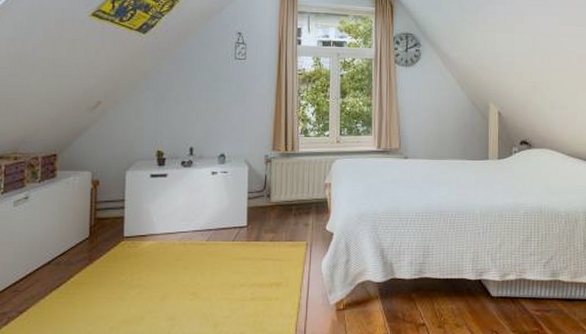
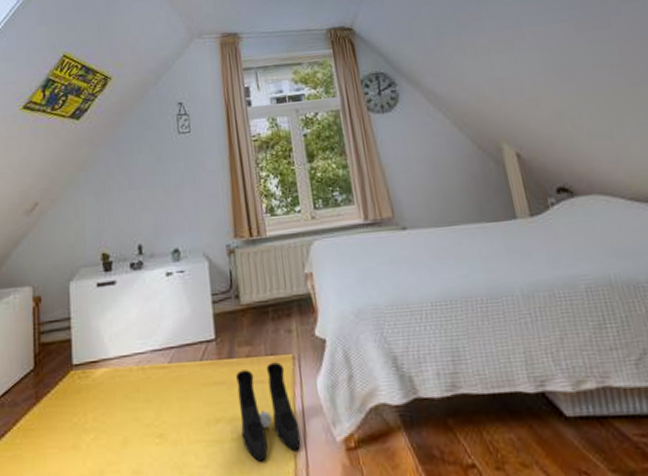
boots: none [259,247,304,315] -> present [236,362,301,462]

